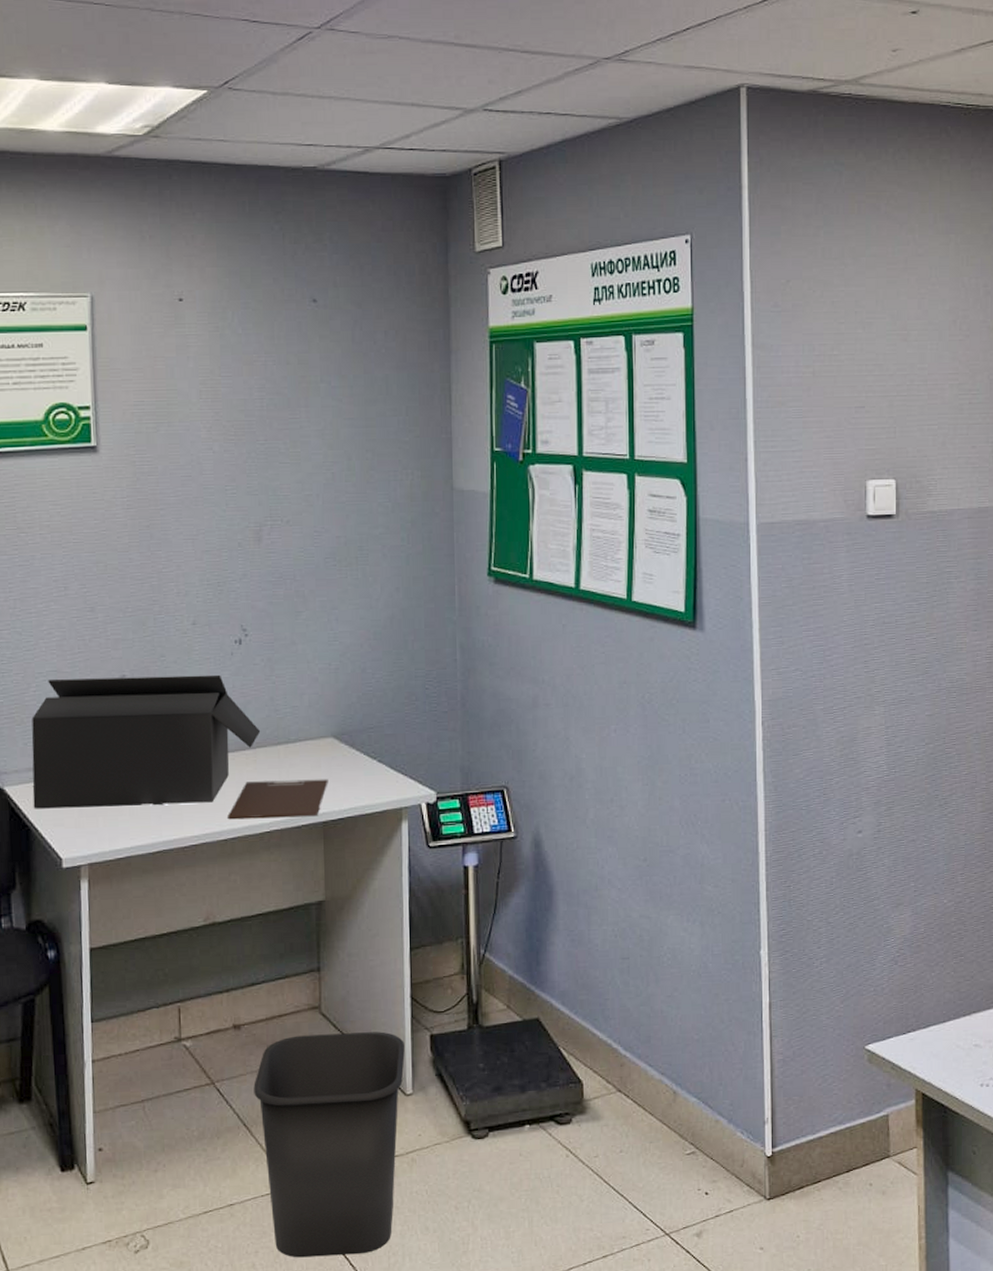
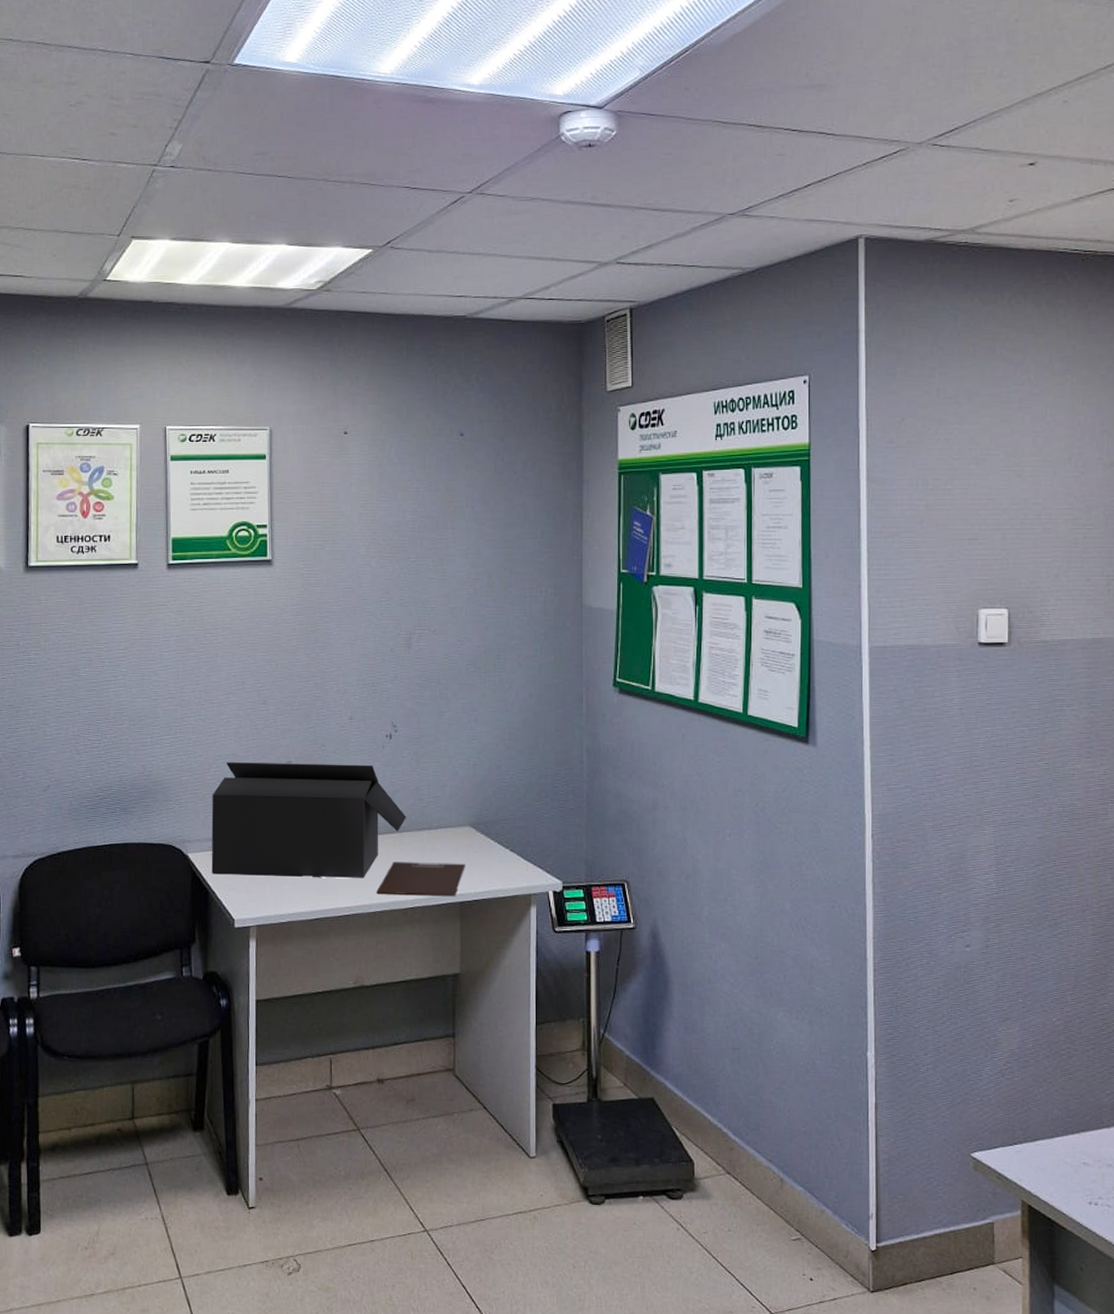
waste bin: present [253,1031,405,1258] -> none [394,1094,529,1299]

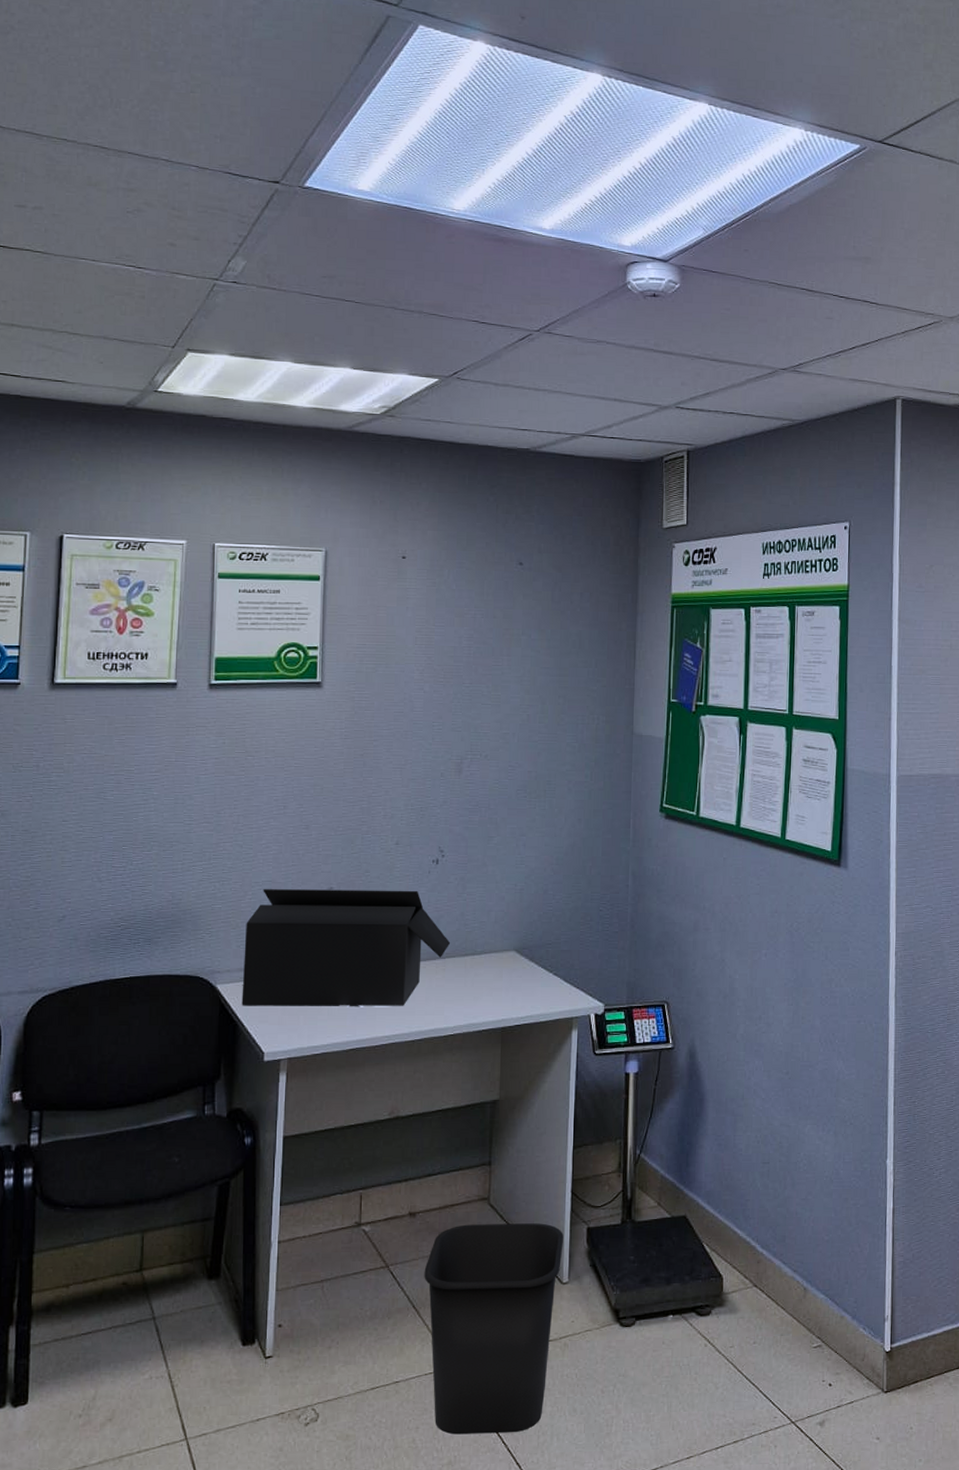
clipboard: present [376,862,465,897] -> none [416,988,508,1022]
waste bin: none [394,1094,529,1299] -> present [424,1223,563,1435]

